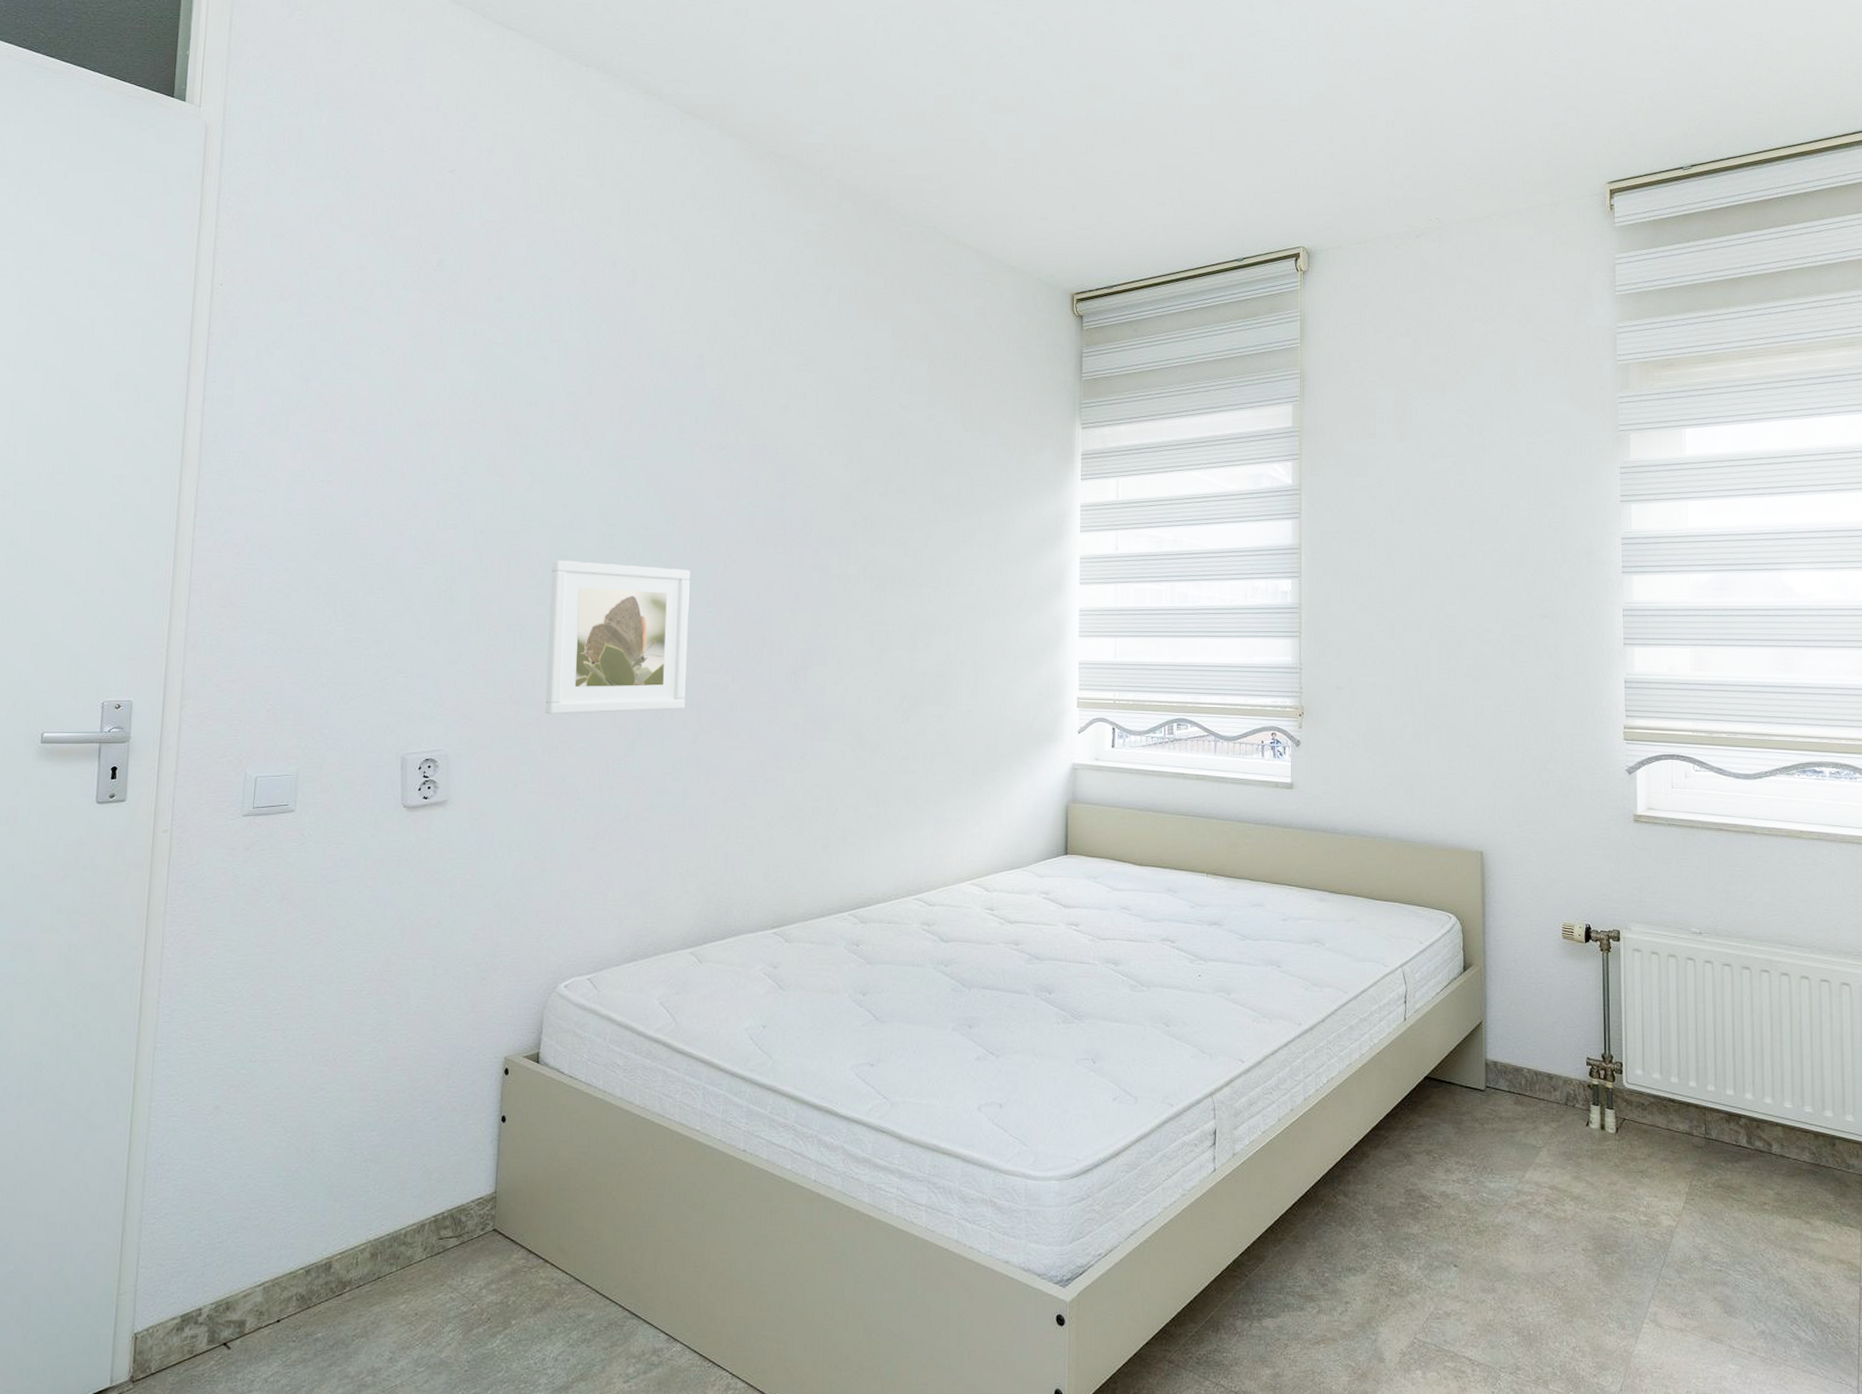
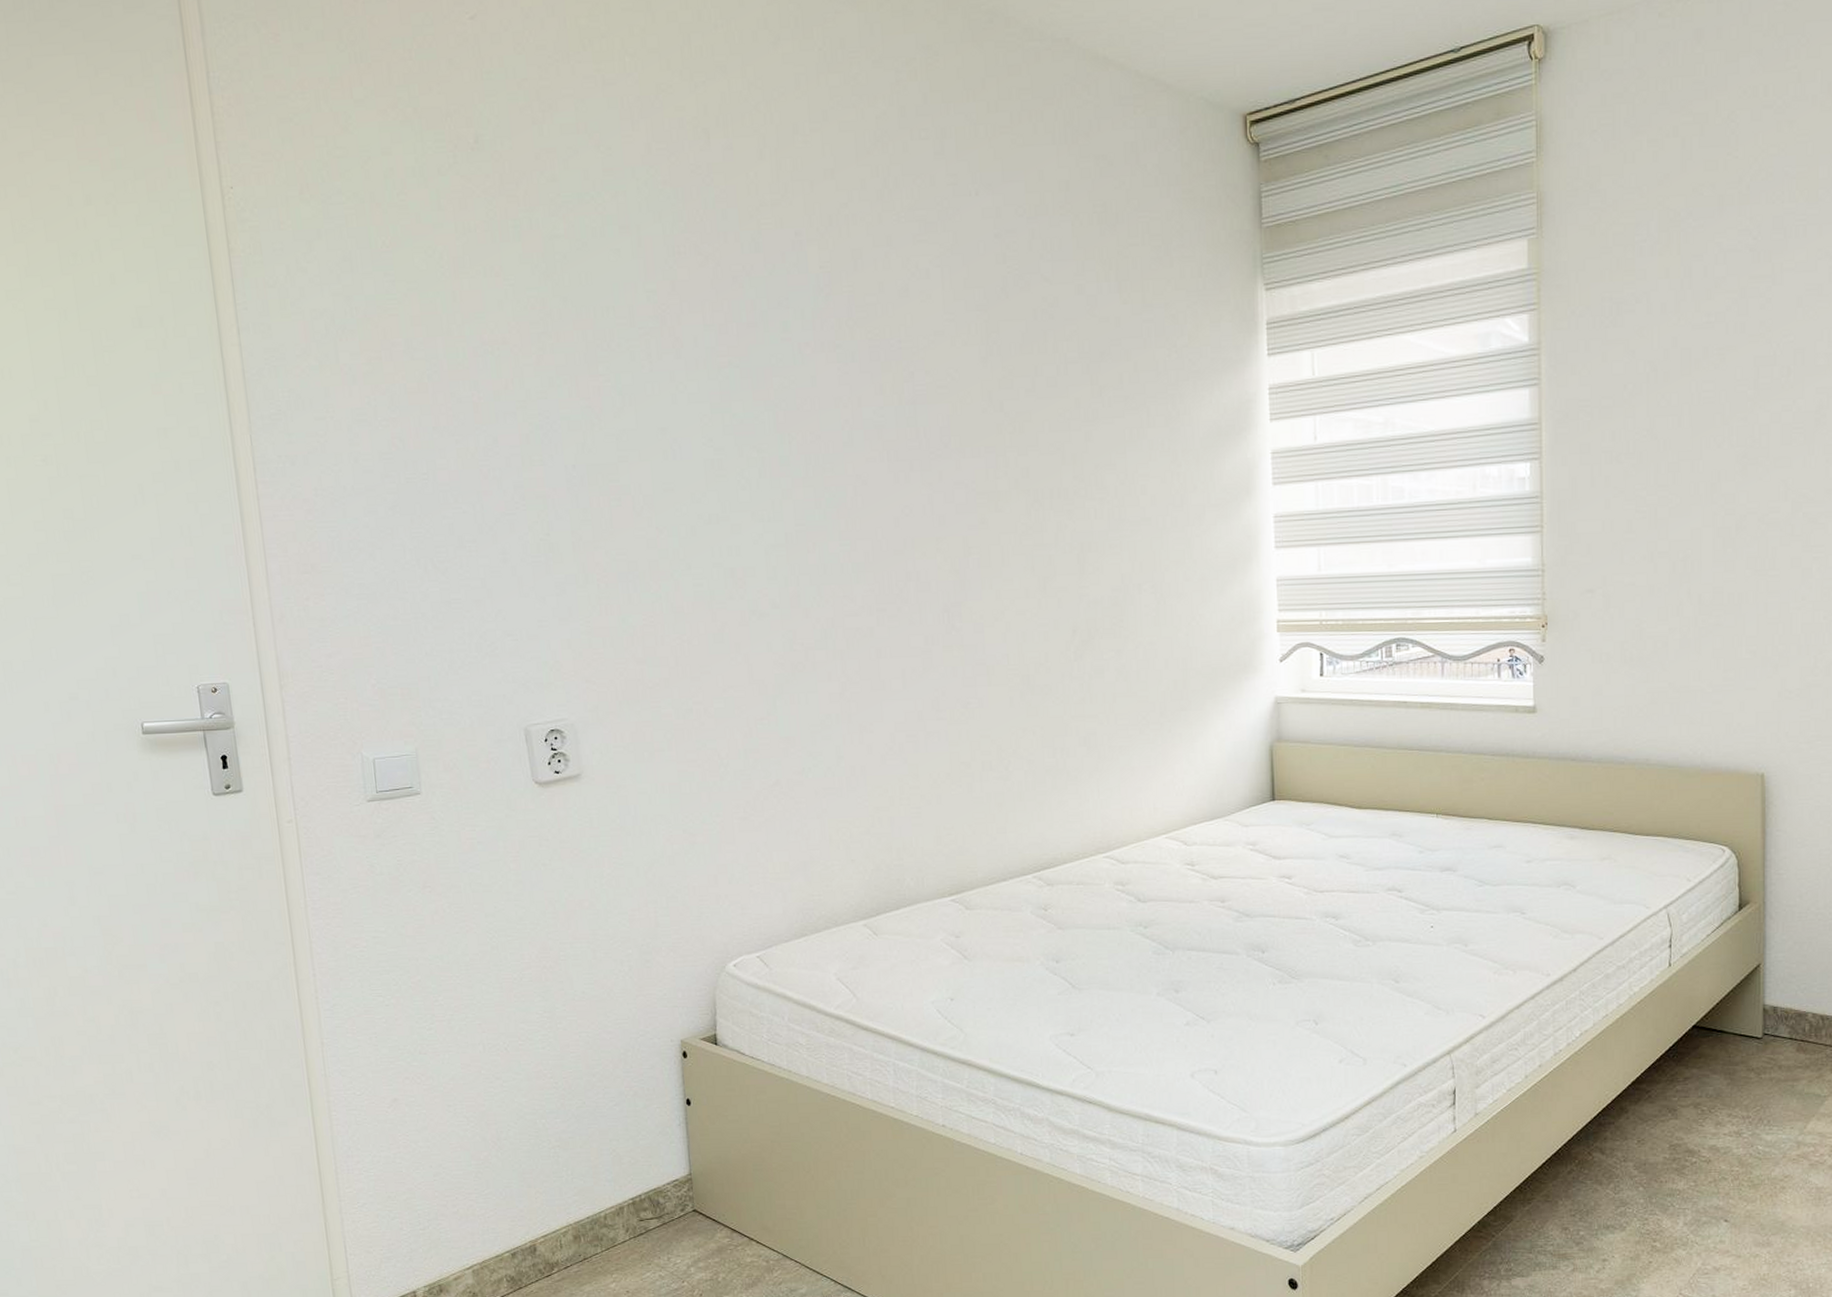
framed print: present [544,560,690,715] -> none [657,494,827,673]

